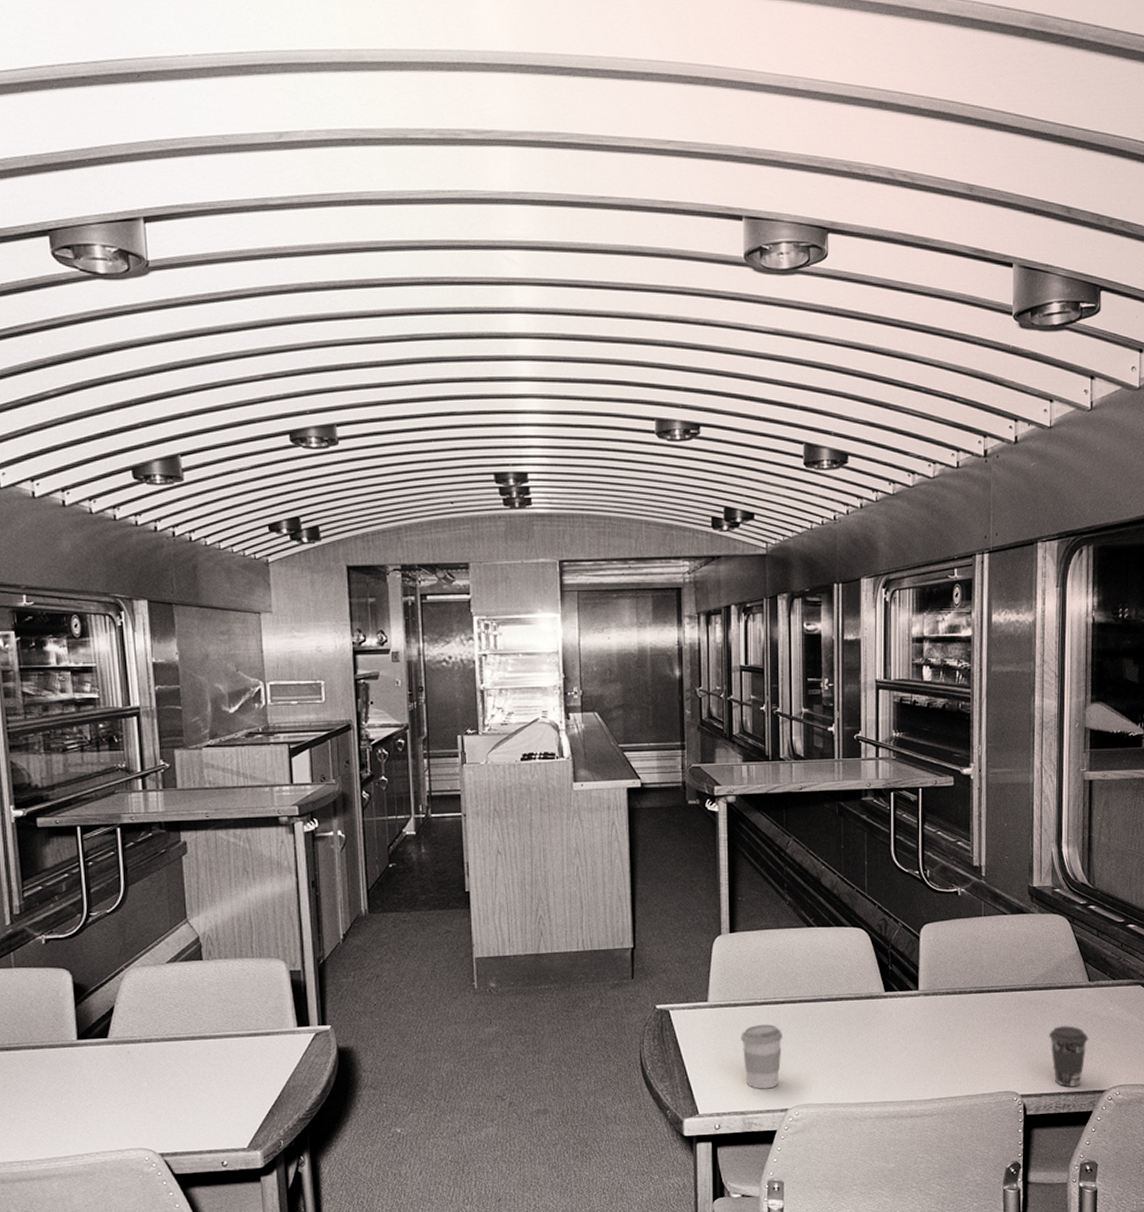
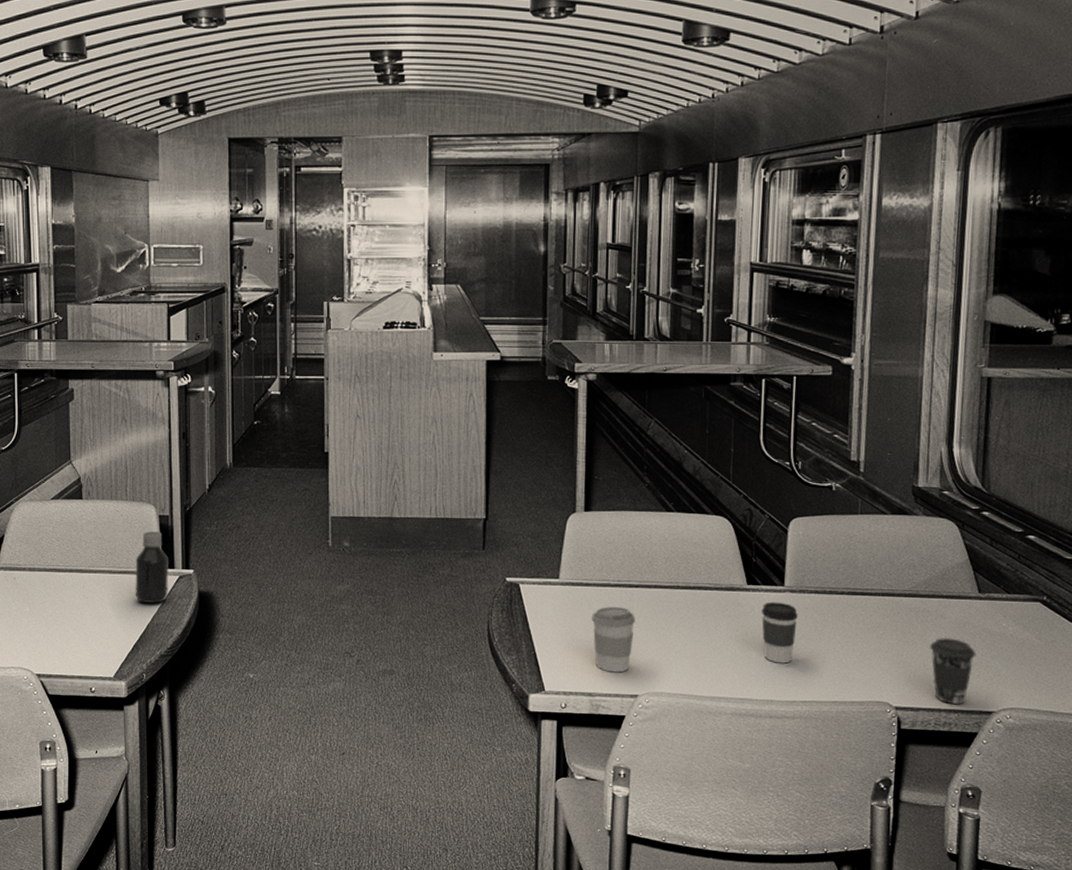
bottle: none [265,988,304,1065] -> present [135,531,168,603]
coffee cup: none [898,1006,932,1065] -> present [761,602,798,664]

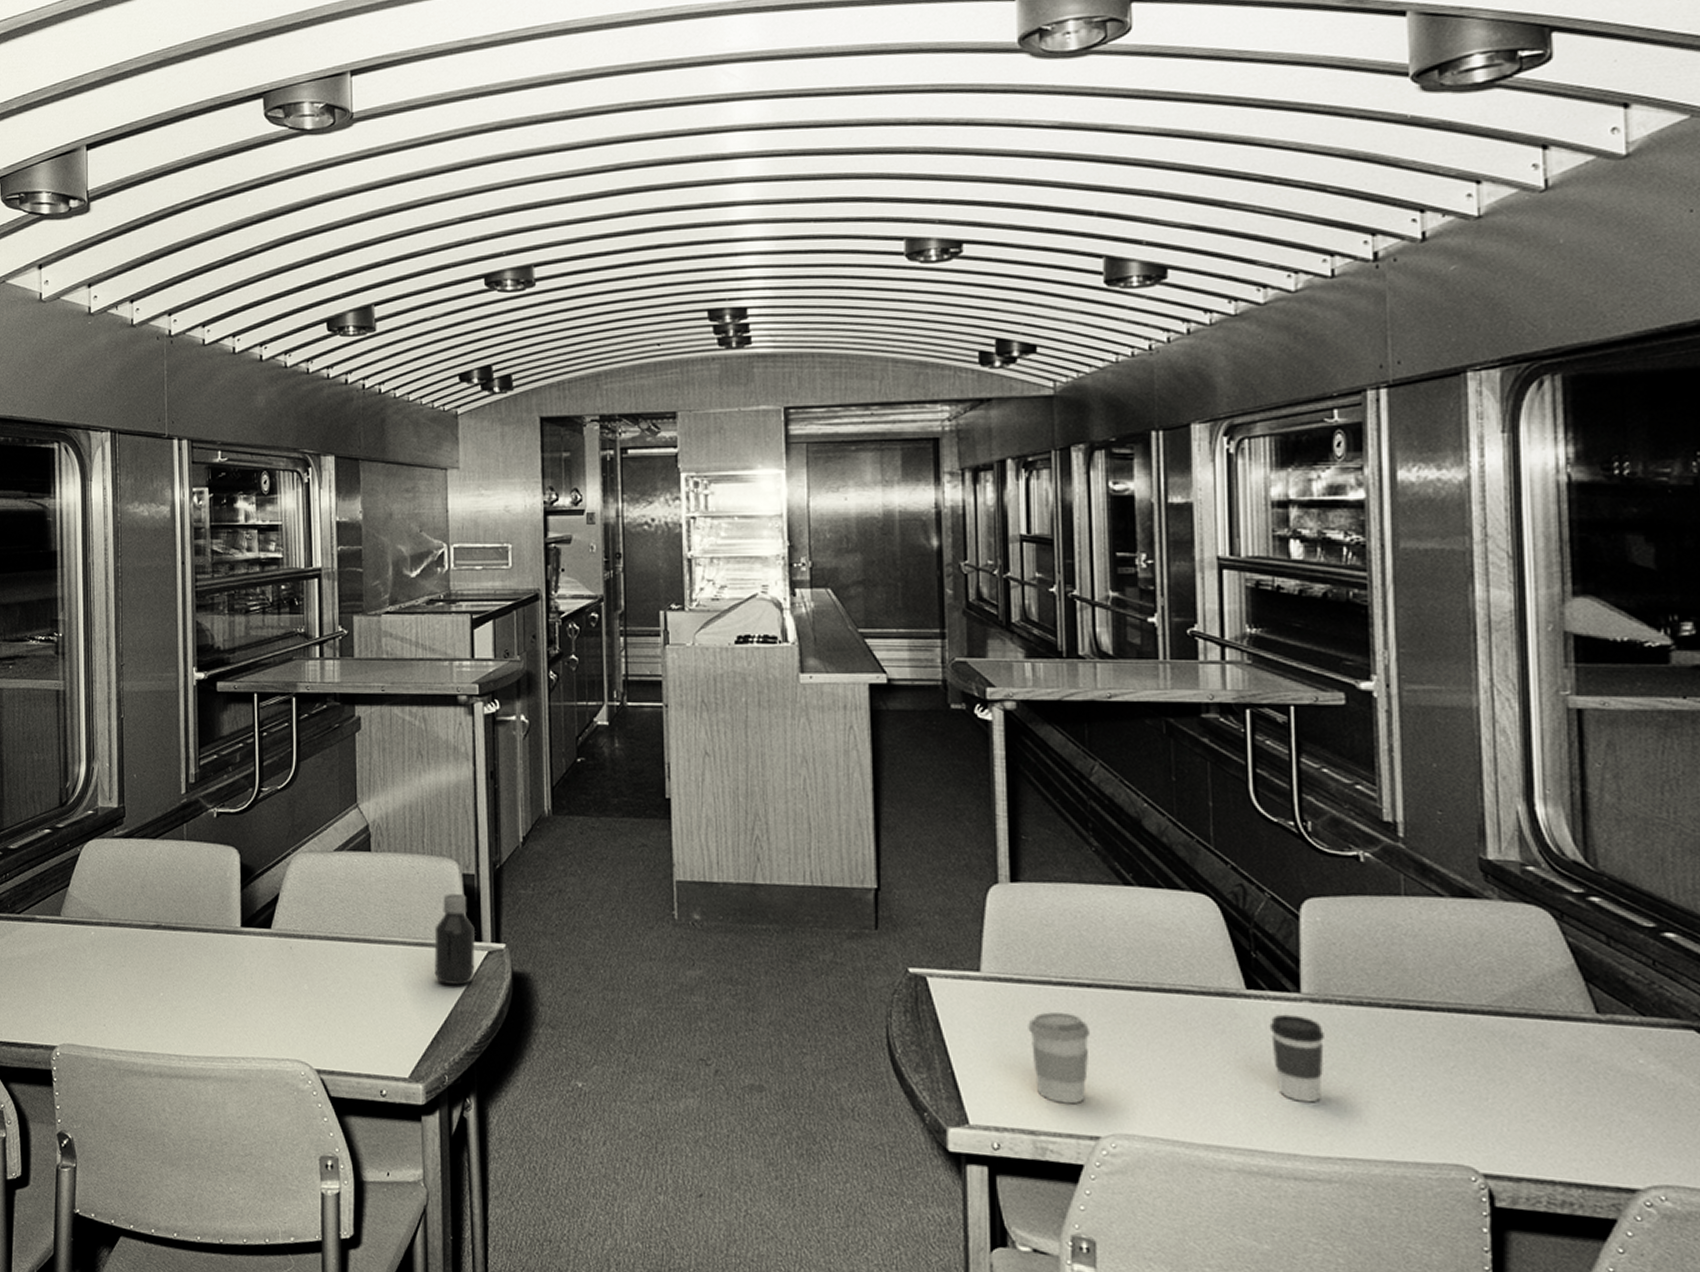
coffee cup: present [930,637,977,705] -> none [1529,1075,1602,1177]

